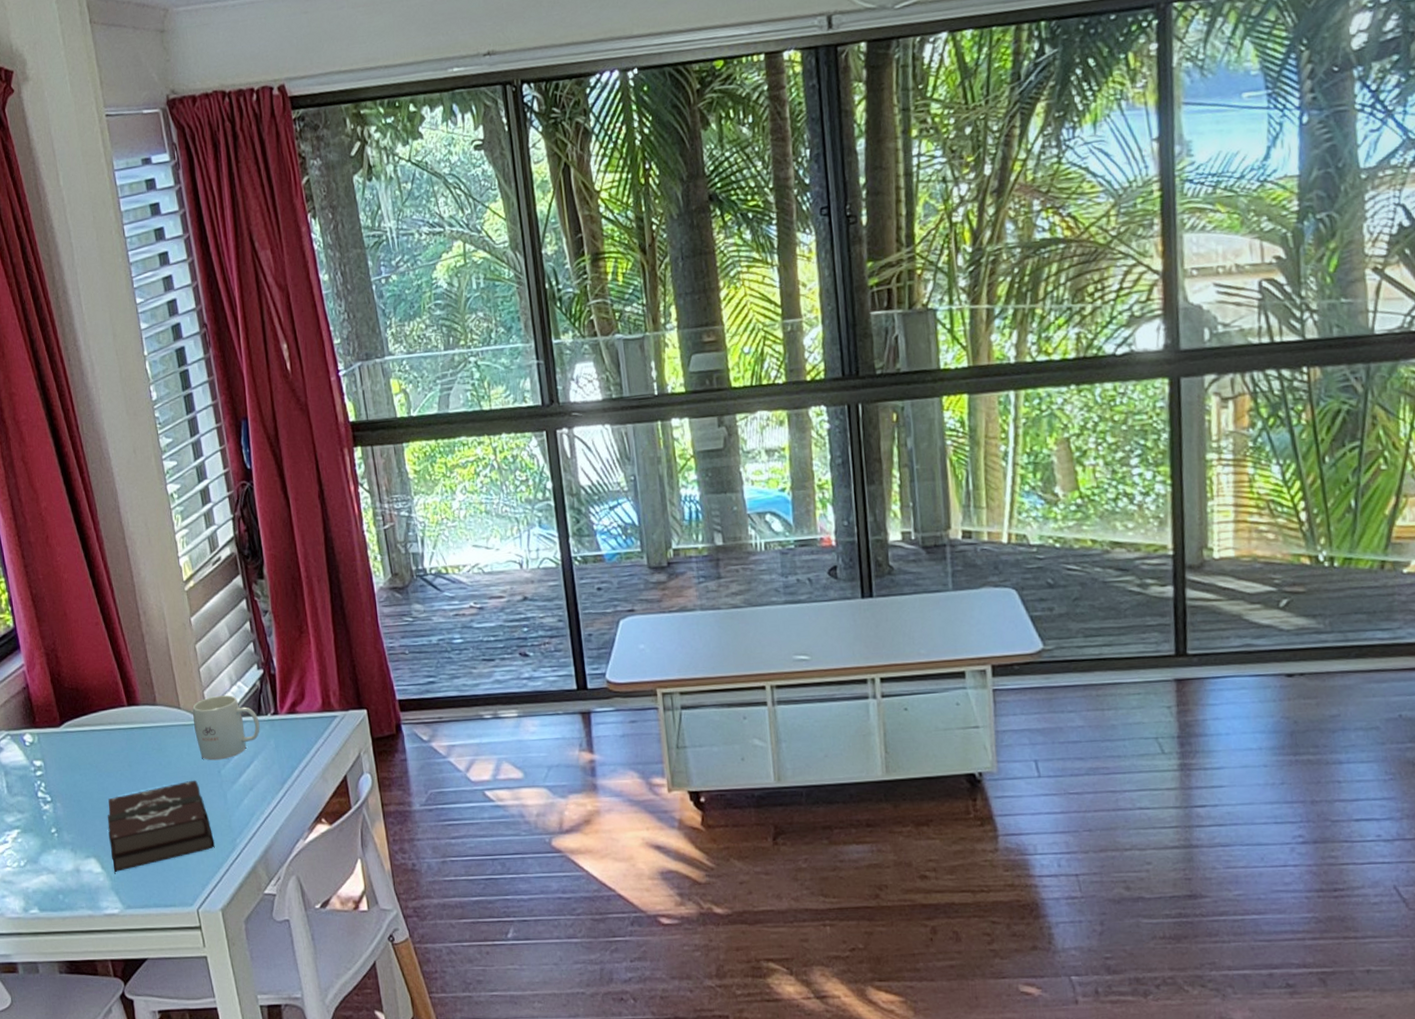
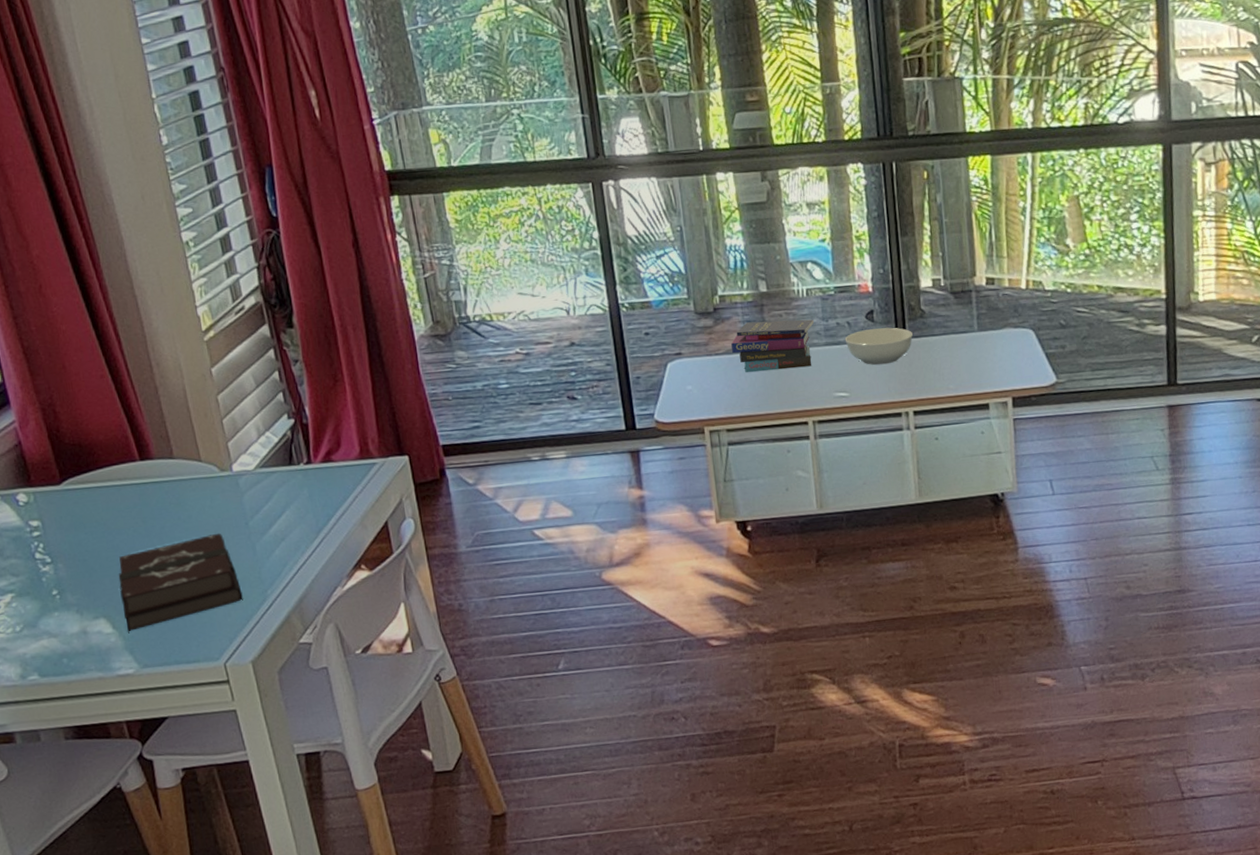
mug: present [192,695,260,761] -> none [215,446,292,513]
books: none [685,575,772,631] -> present [731,319,814,372]
bowl: none [805,585,881,627] -> present [844,327,914,366]

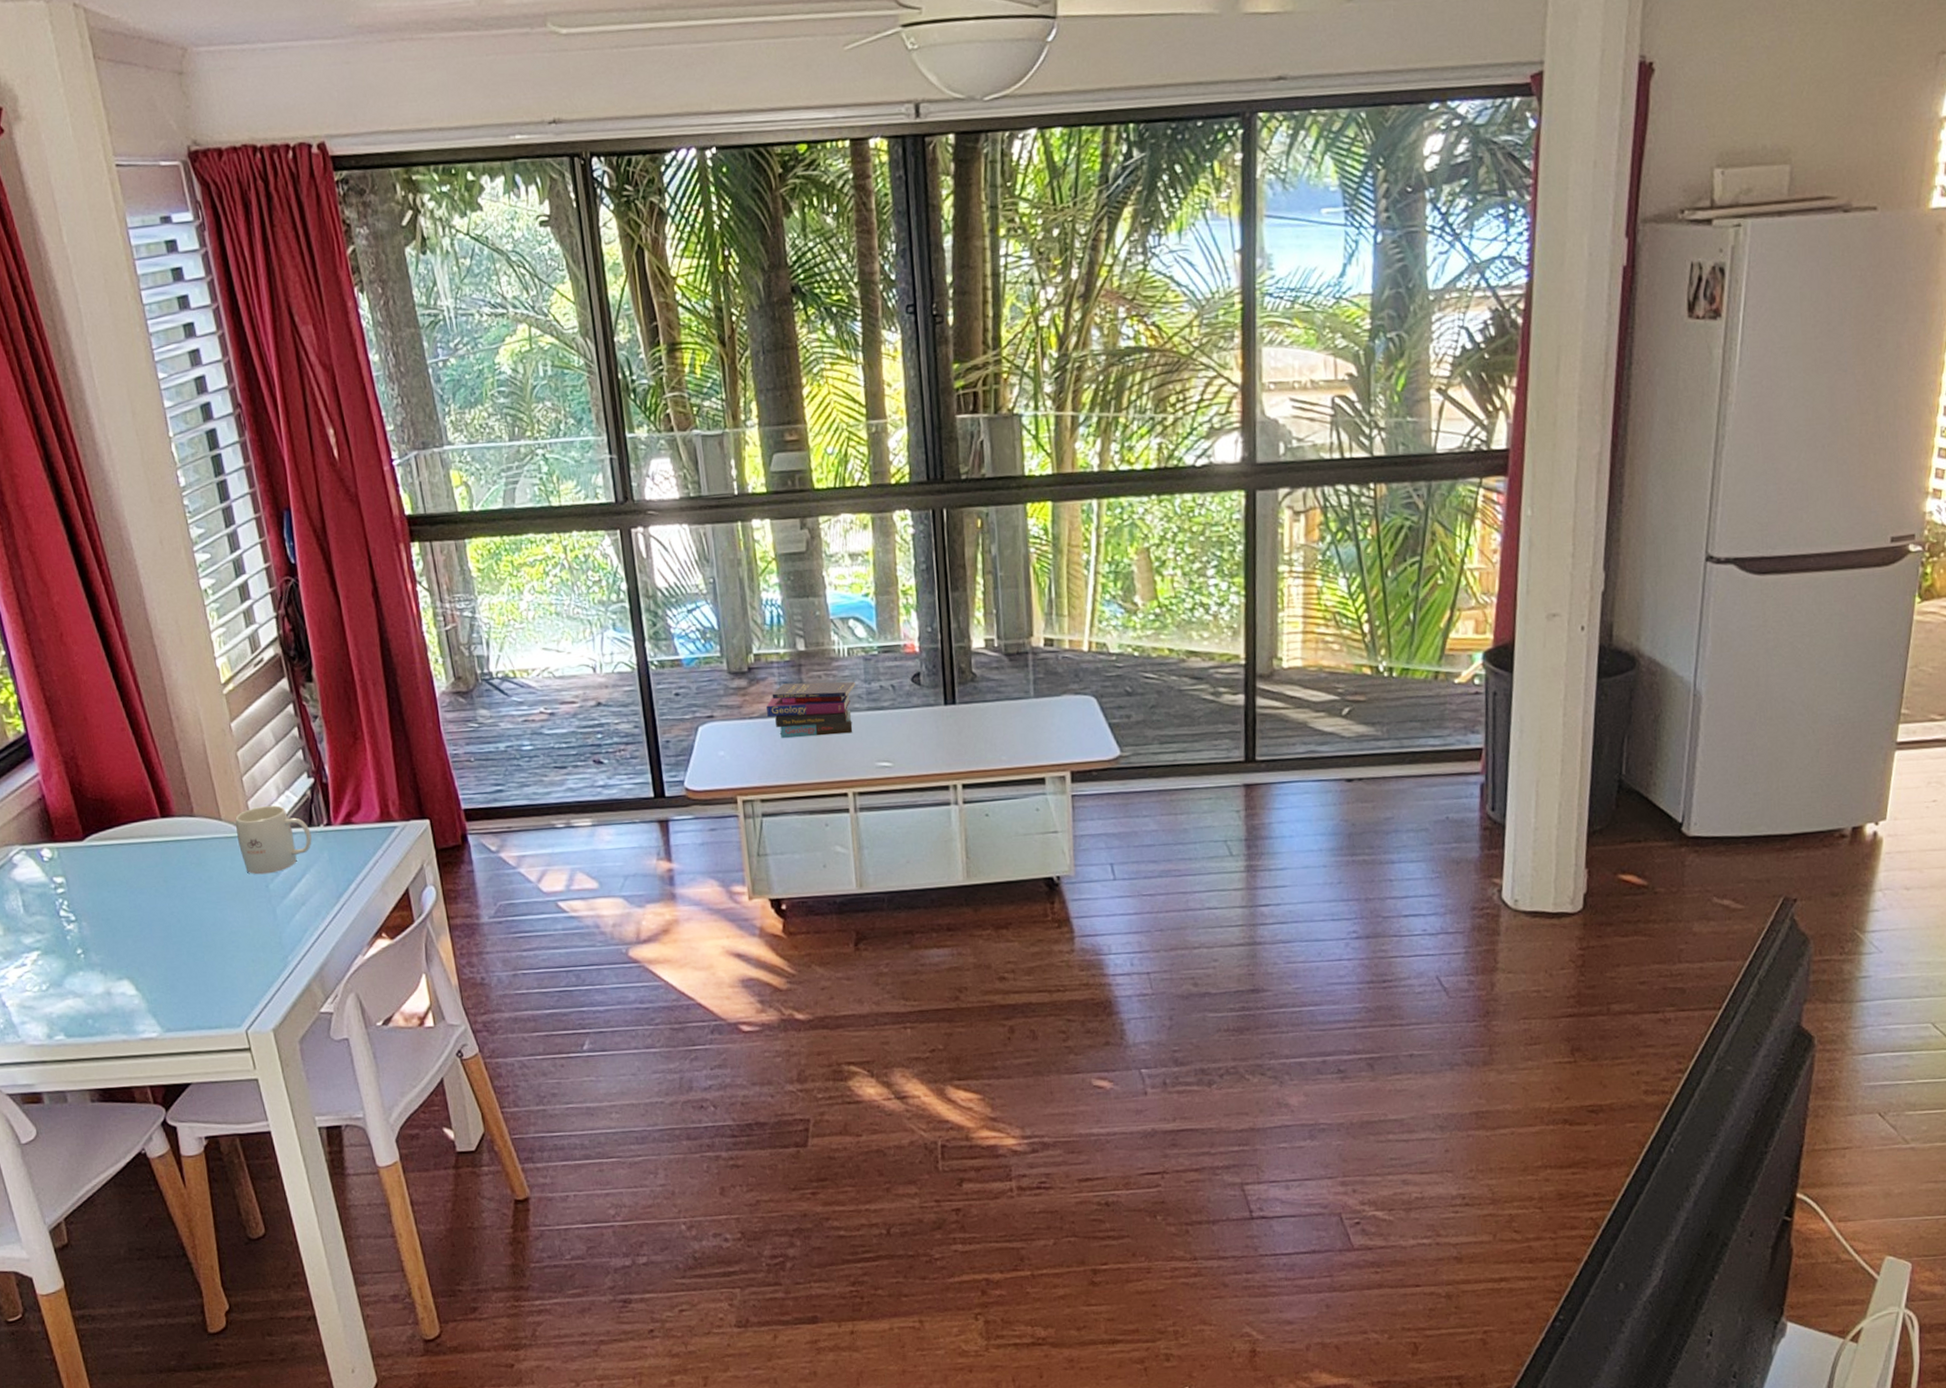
hardback book: present [118,533,243,631] -> none [141,895,264,994]
mug: none [215,446,292,513] -> present [235,805,312,875]
bowl: present [844,327,914,366] -> none [888,692,964,733]

